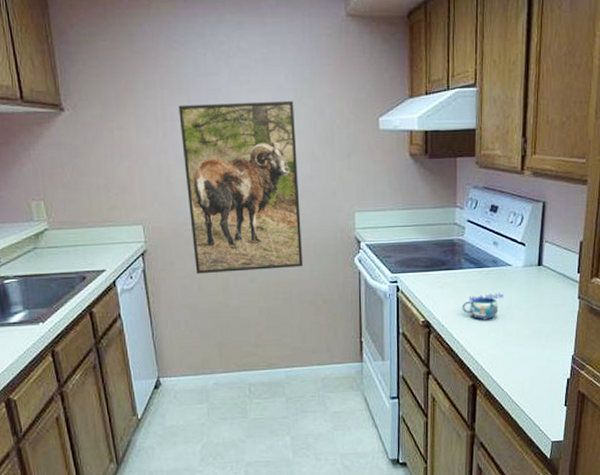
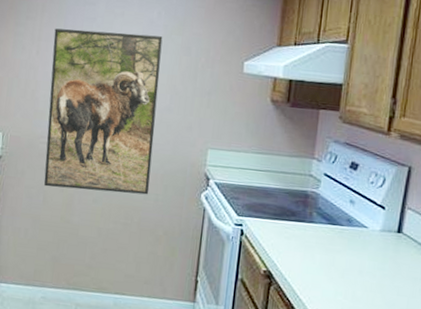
mug: present [462,293,504,320] -> none [308,252,357,282]

